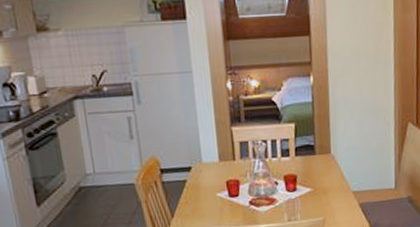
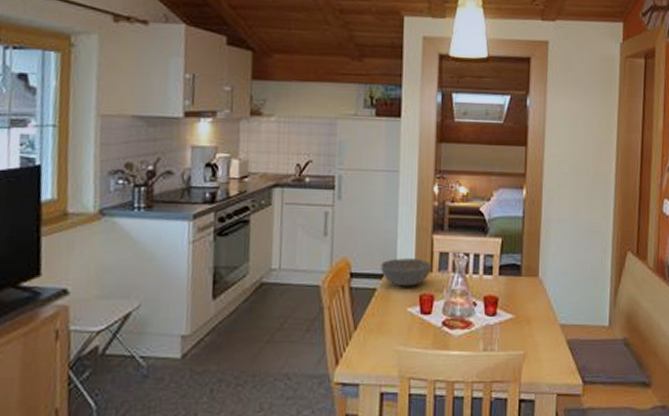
bowl: none [187,149,234,176] -> present [381,258,431,286]

